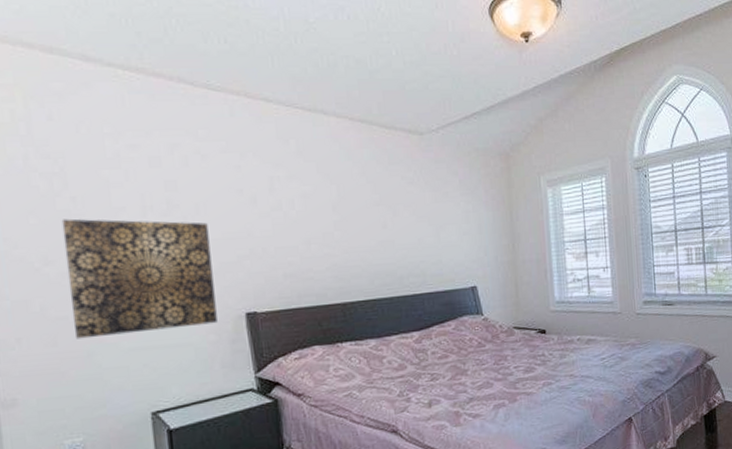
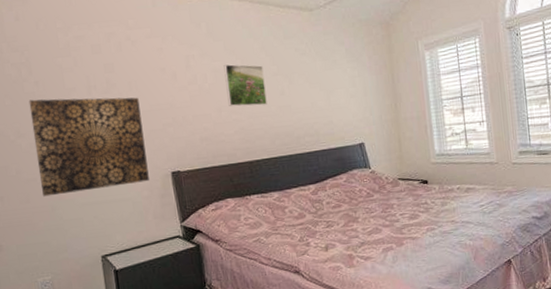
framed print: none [315,190,366,239] -> present [223,64,267,107]

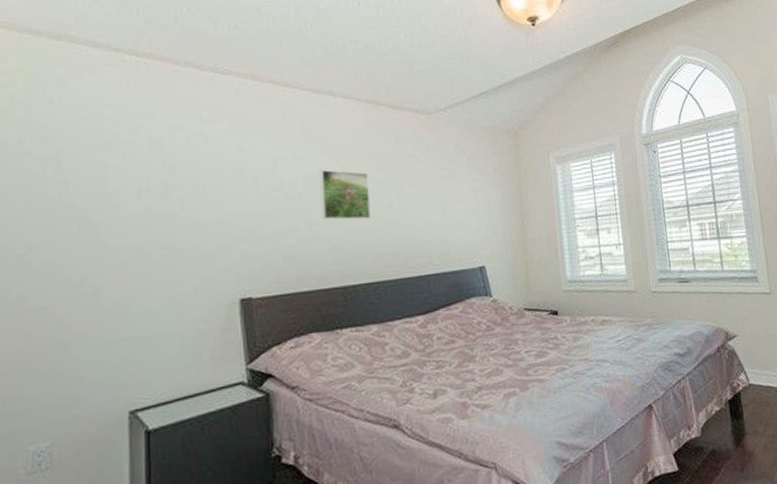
wall art: present [28,97,149,197] -> none [51,203,209,331]

